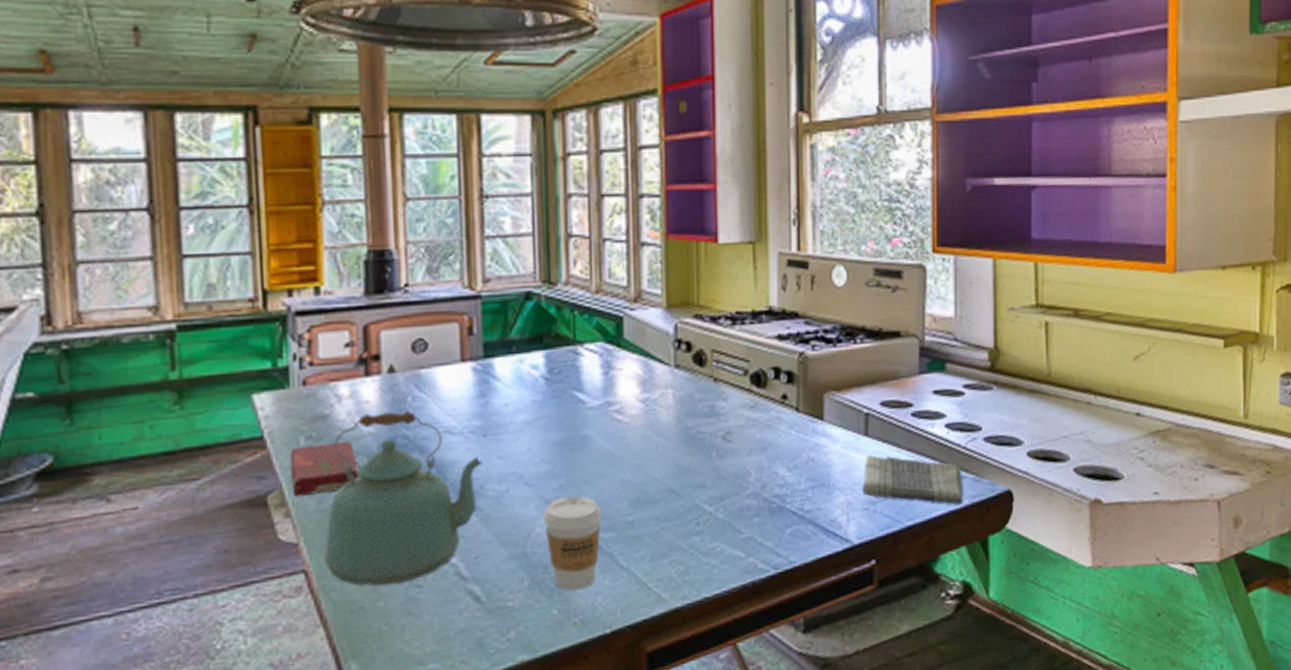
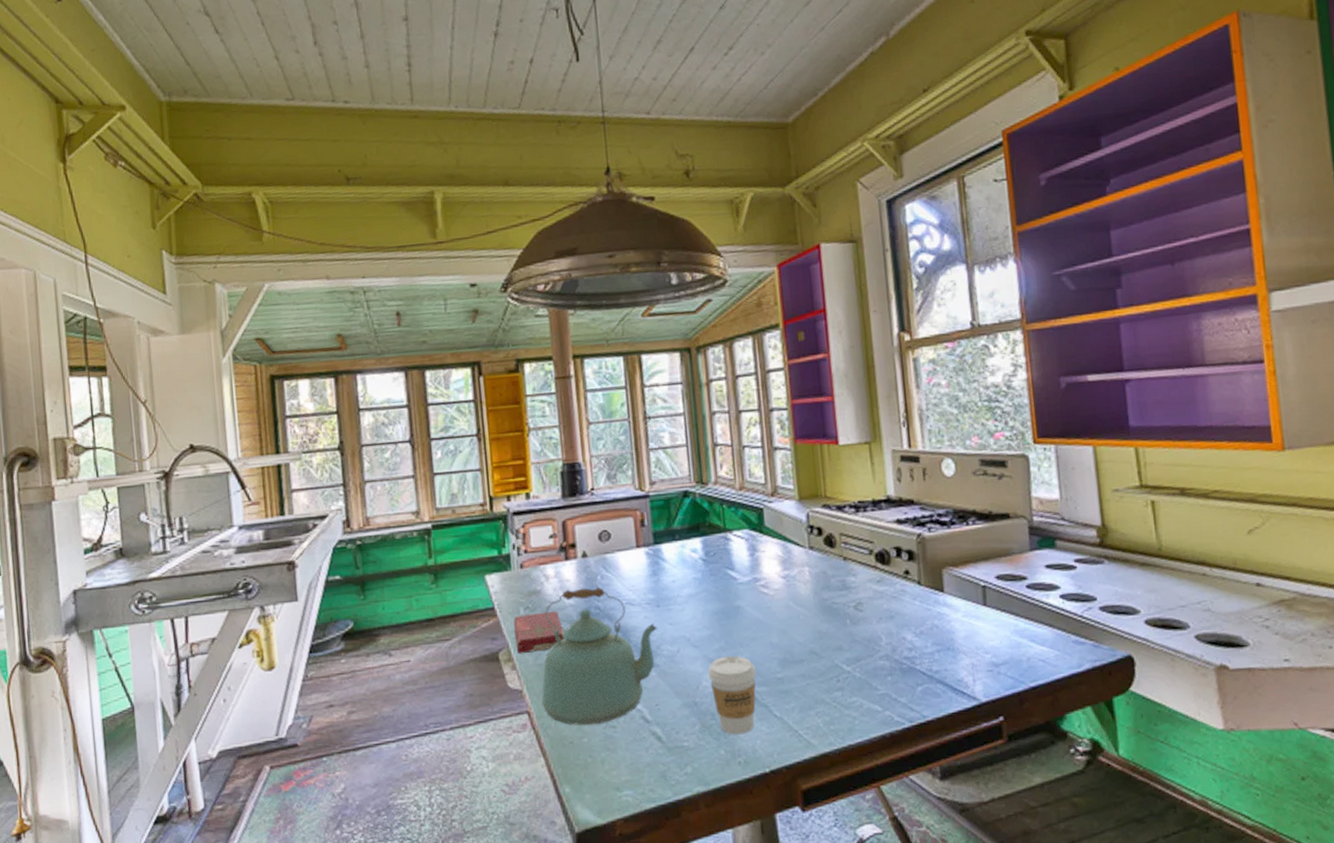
dish towel: present [862,455,963,505] -> none [985,623,1085,668]

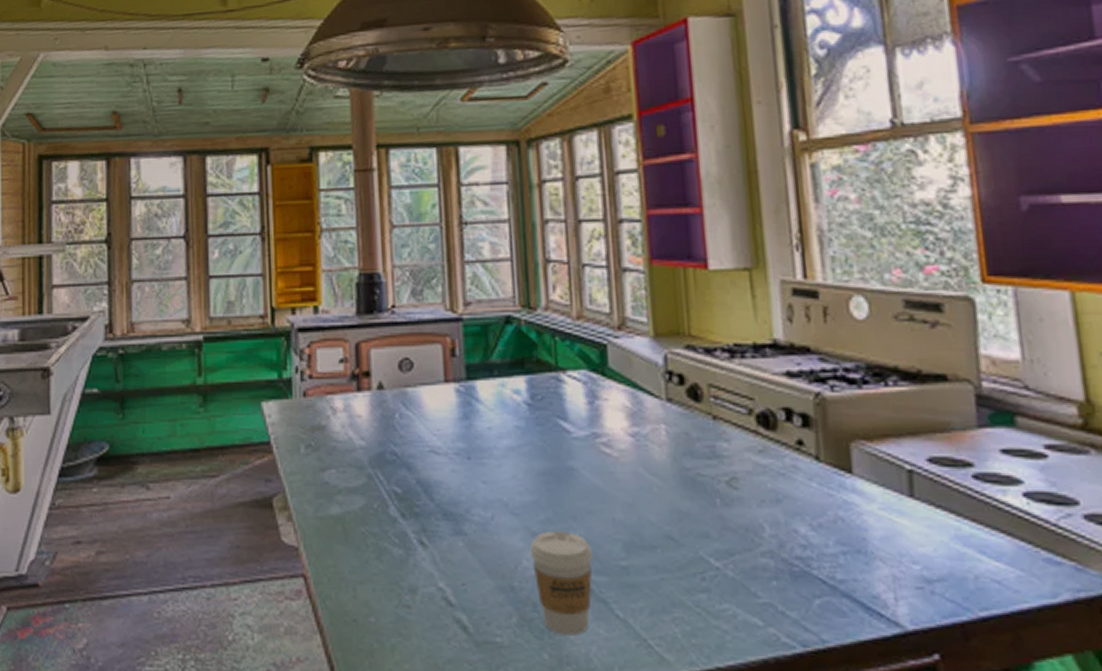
book: present [513,611,565,655] -> none [292,453,353,503]
kettle: present [541,586,658,726] -> none [321,427,468,602]

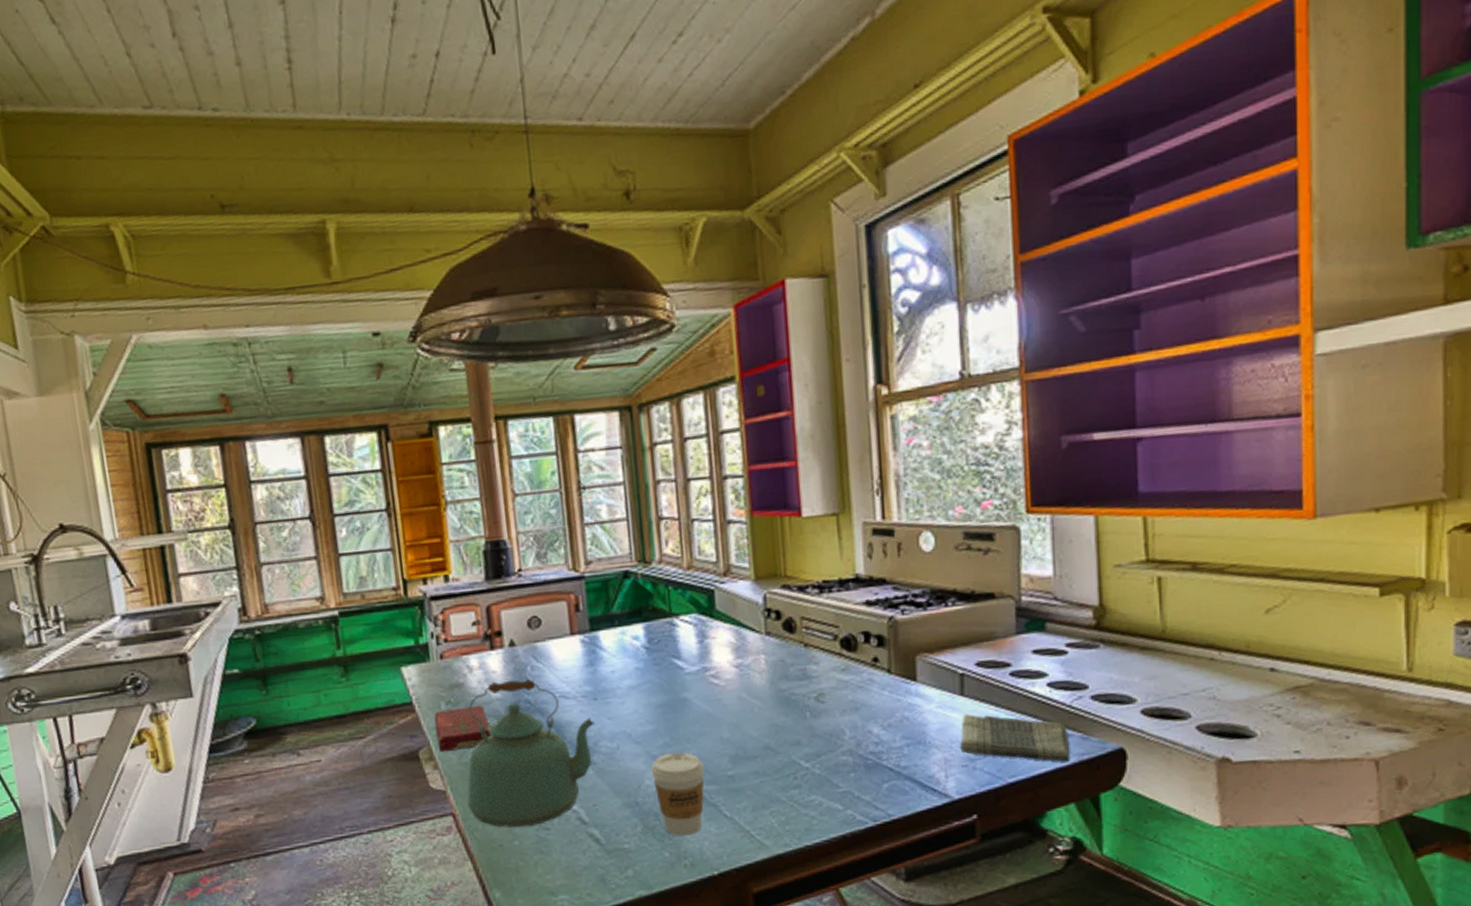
book: none [292,453,353,503] -> present [434,705,492,753]
kettle: none [321,427,468,602] -> present [467,678,595,828]
dish towel: none [912,521,1062,598] -> present [960,714,1070,762]

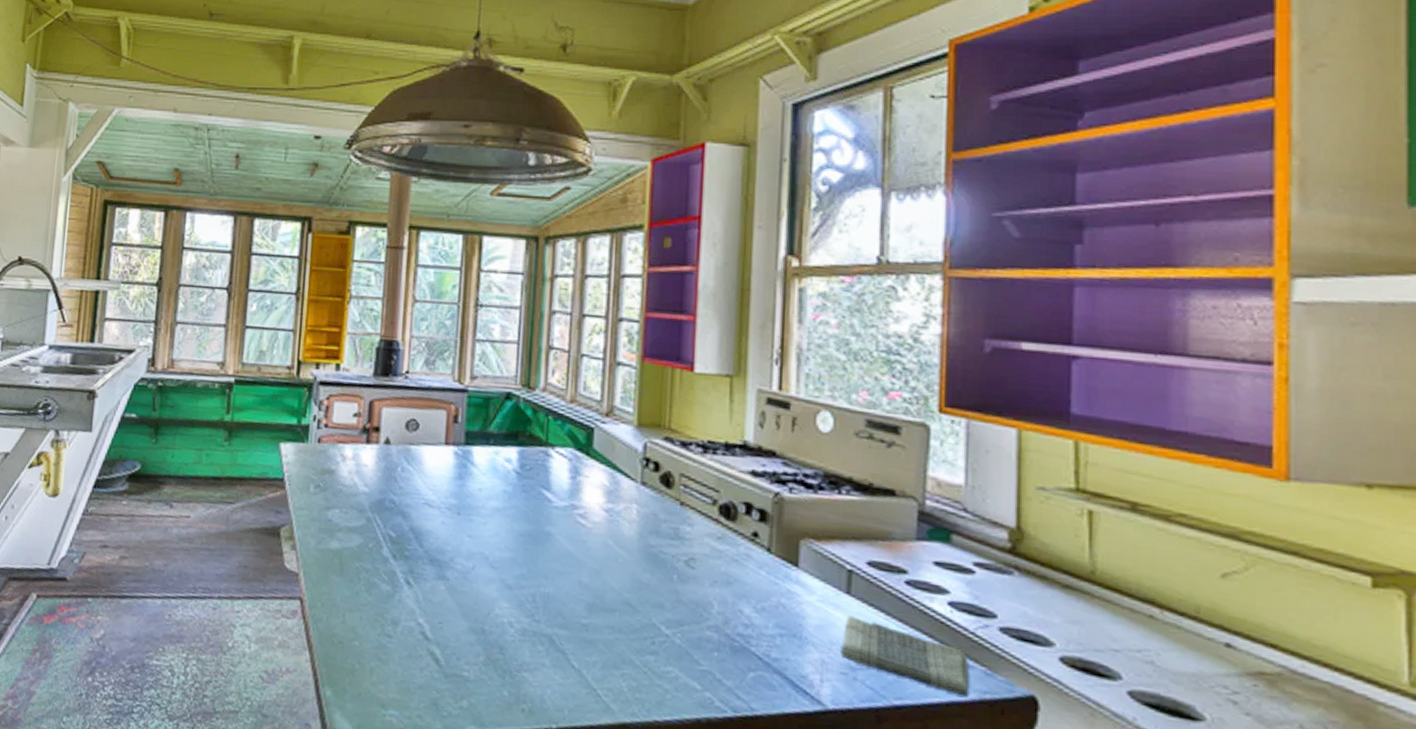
book: present [434,705,492,753] -> none [299,492,353,536]
kettle: present [467,678,595,828] -> none [317,475,455,630]
coffee cup: present [650,752,705,836] -> none [502,585,558,679]

